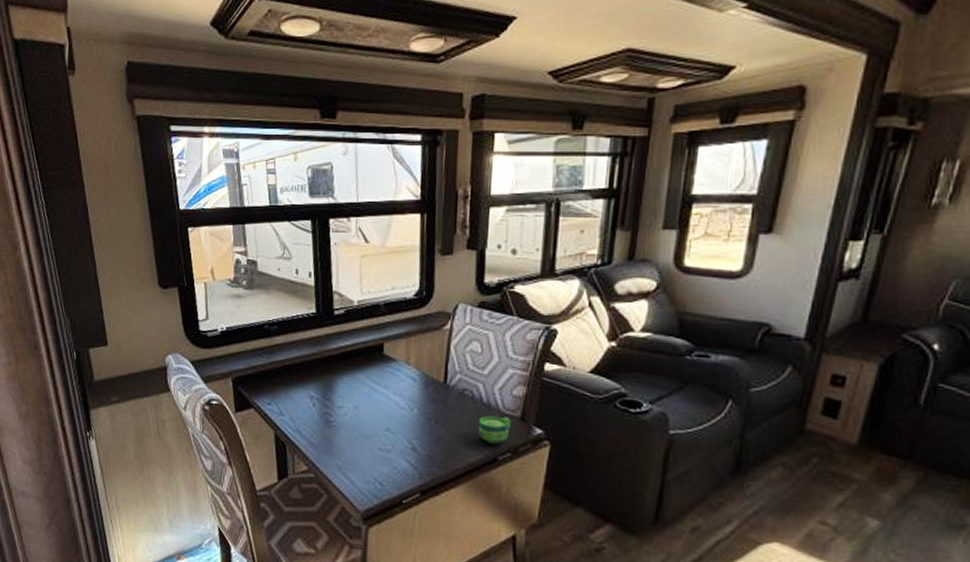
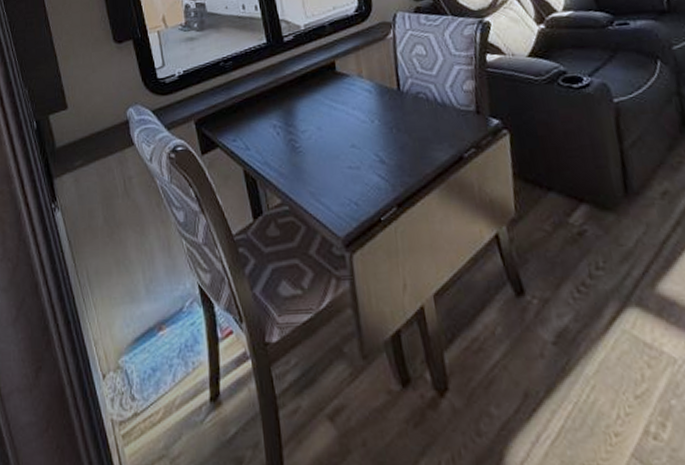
cup: present [478,415,511,444] -> none [437,113,469,142]

